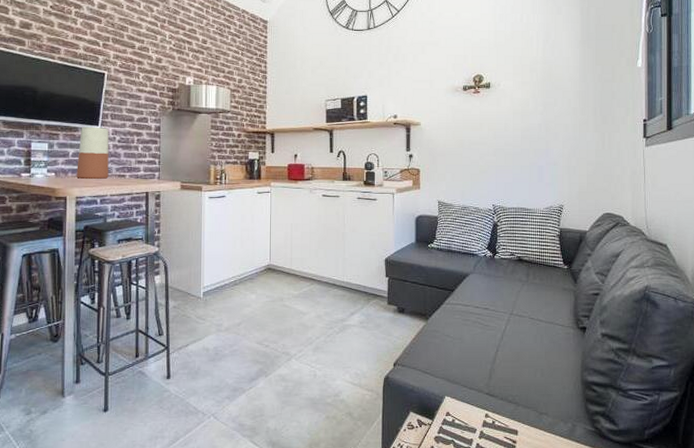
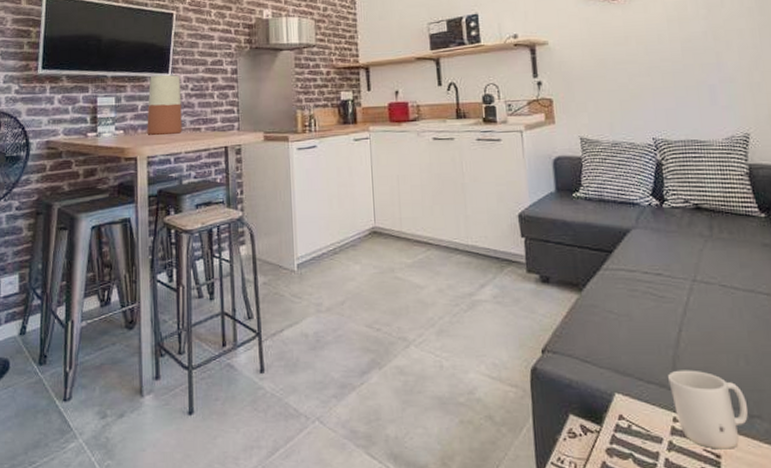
mug: none [484,379,539,437] -> present [667,370,749,449]

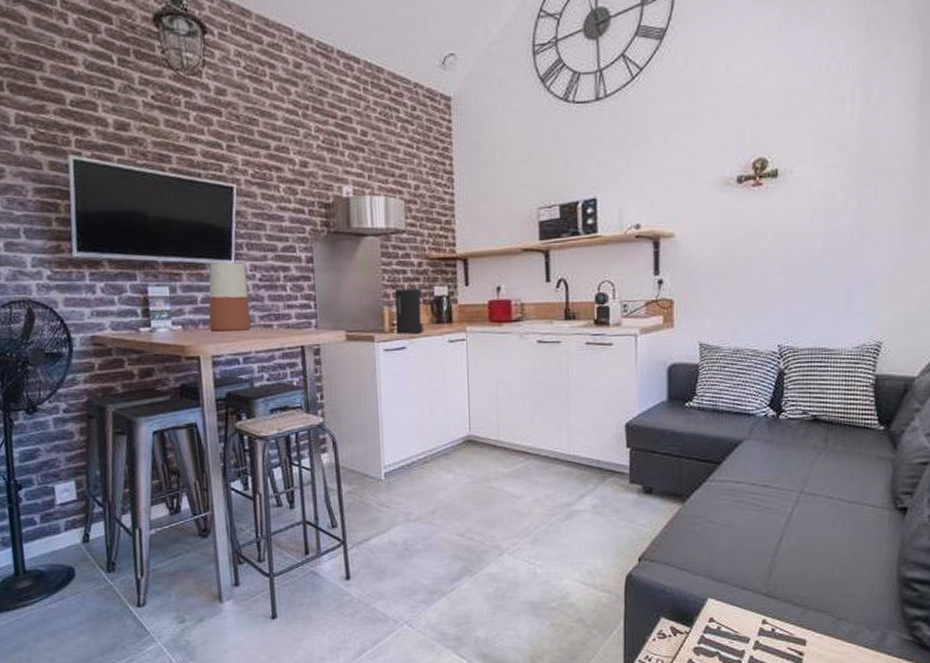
coffee maker: none [306,94,332,135] -> present [394,288,423,334]
mug: present [667,370,749,449] -> none [761,577,837,648]

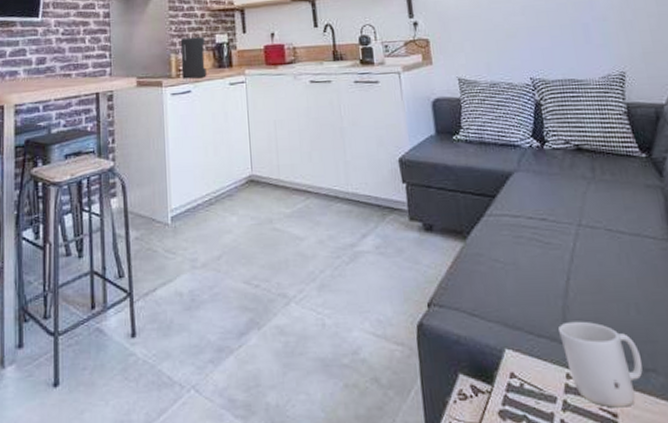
vase: present [208,261,251,333] -> none [15,19,52,83]
mug: none [761,577,837,648] -> present [557,321,643,408]

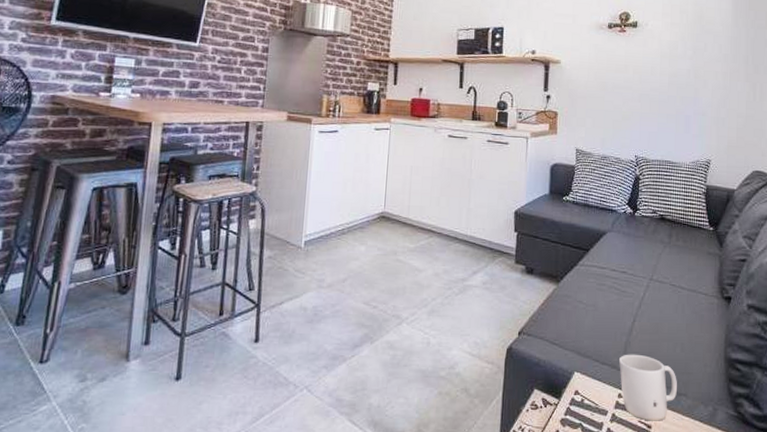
coffee maker: present [180,37,207,79] -> none [331,81,357,121]

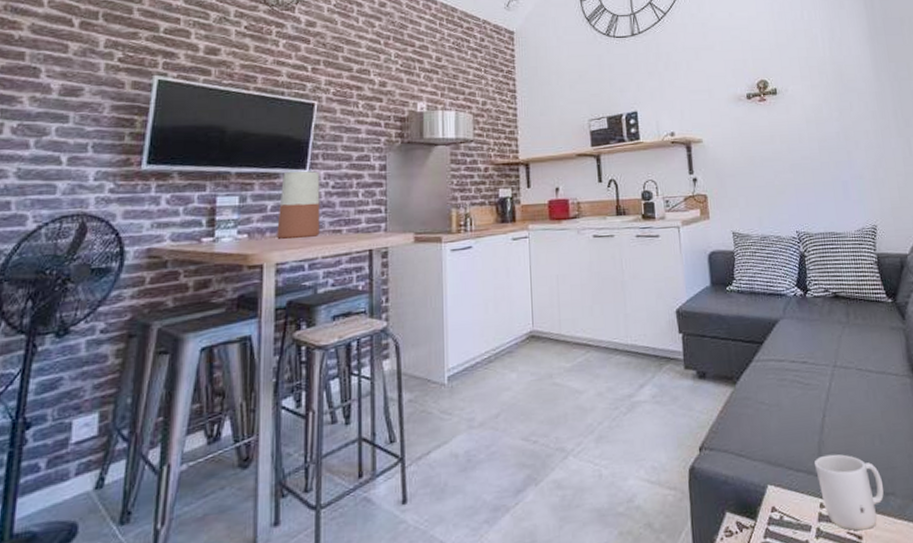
vase: none [166,42,209,105] -> present [277,171,320,240]

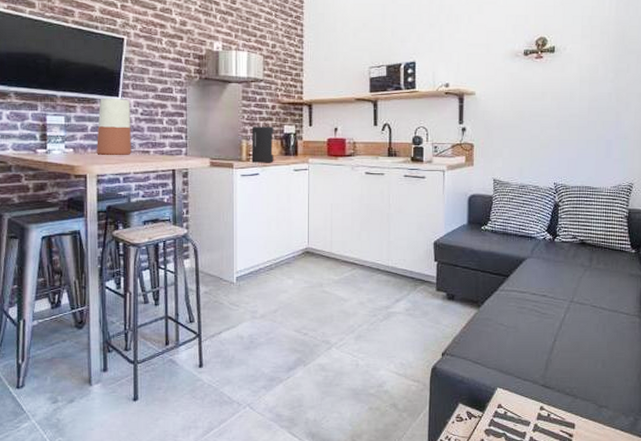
coffee maker: none [462,191,489,235] -> present [251,126,274,163]
mug: present [813,453,885,531] -> none [540,371,599,430]

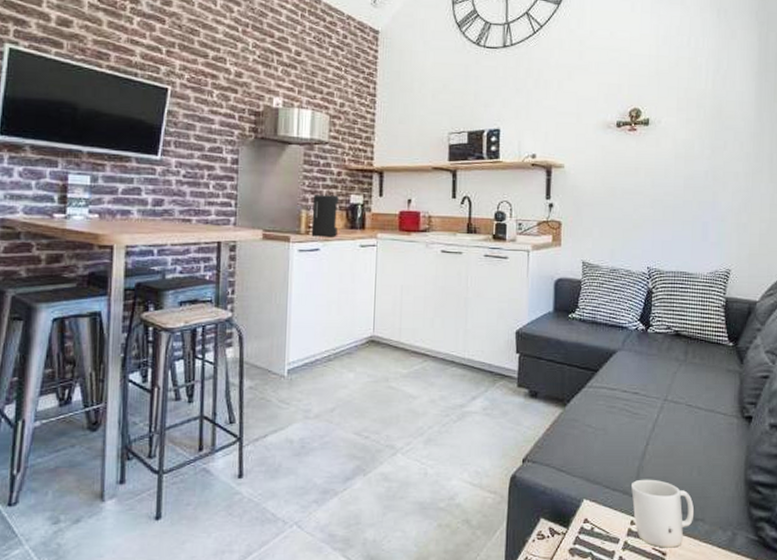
vase: present [97,98,131,156] -> none [127,156,172,225]
mug: none [540,371,599,430] -> present [630,479,695,548]

